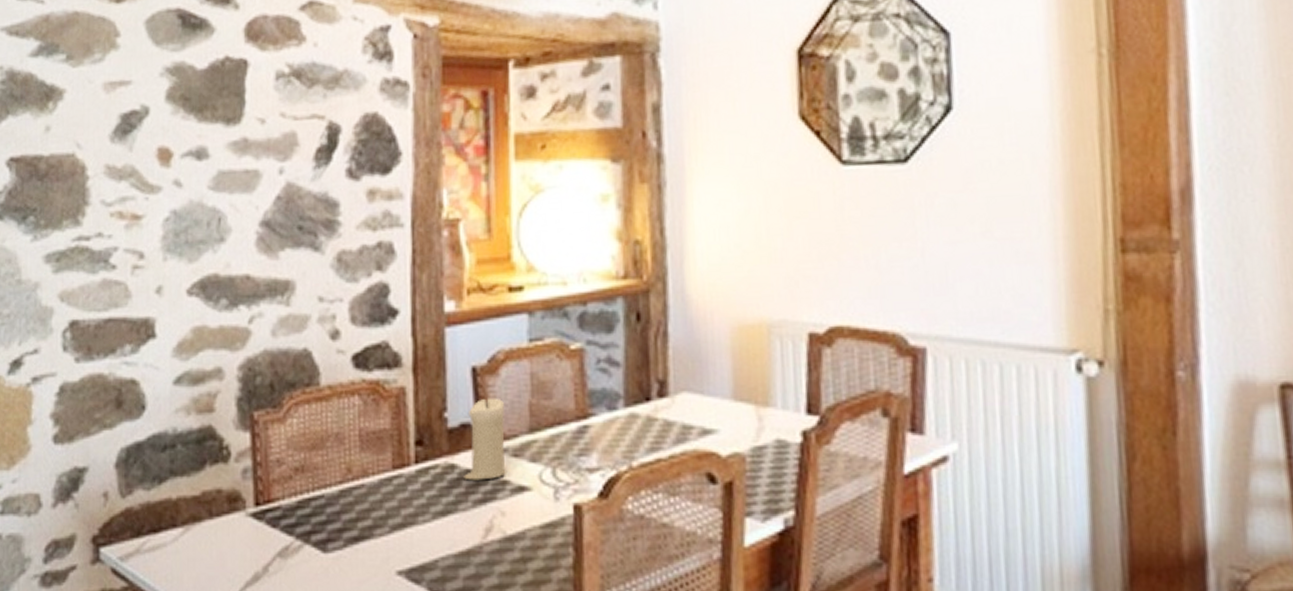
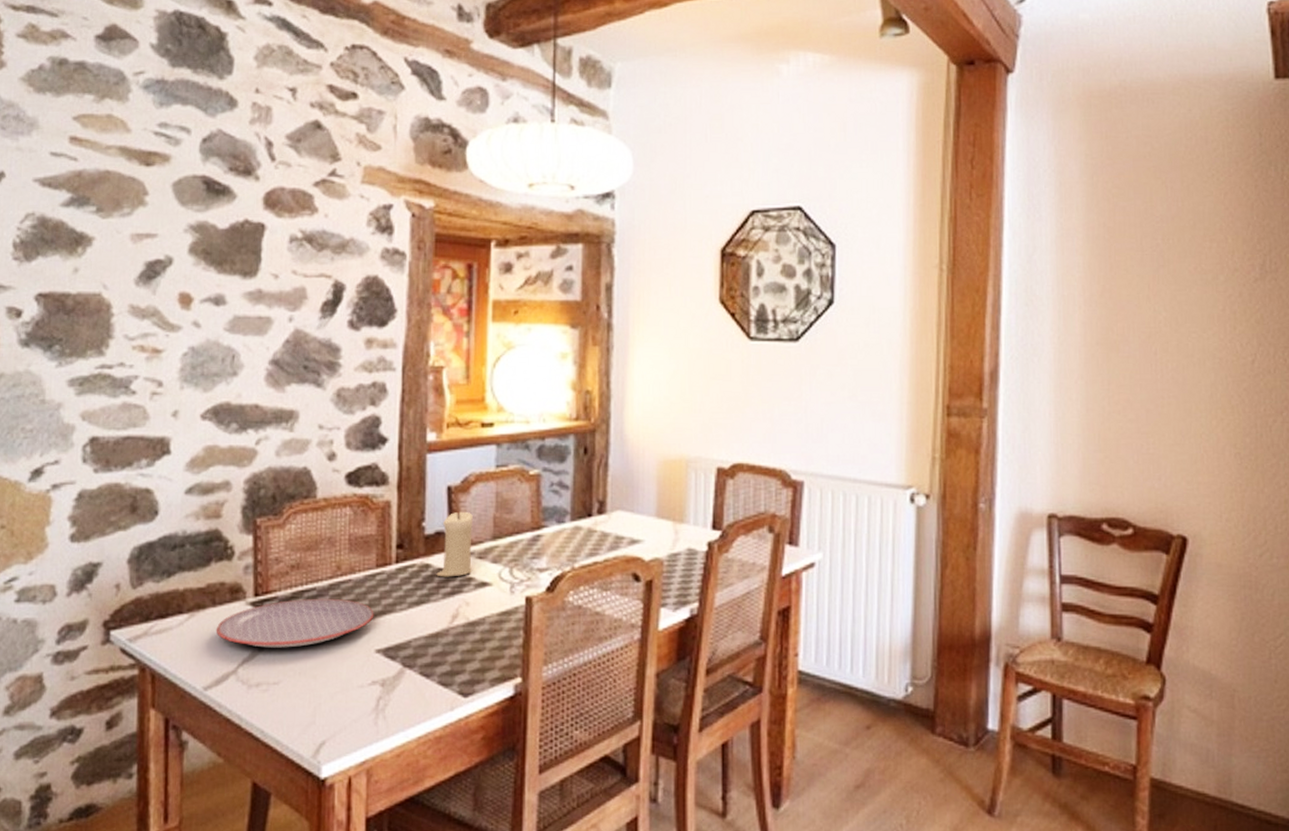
plate: none [214,507,393,569] -> present [216,598,374,648]

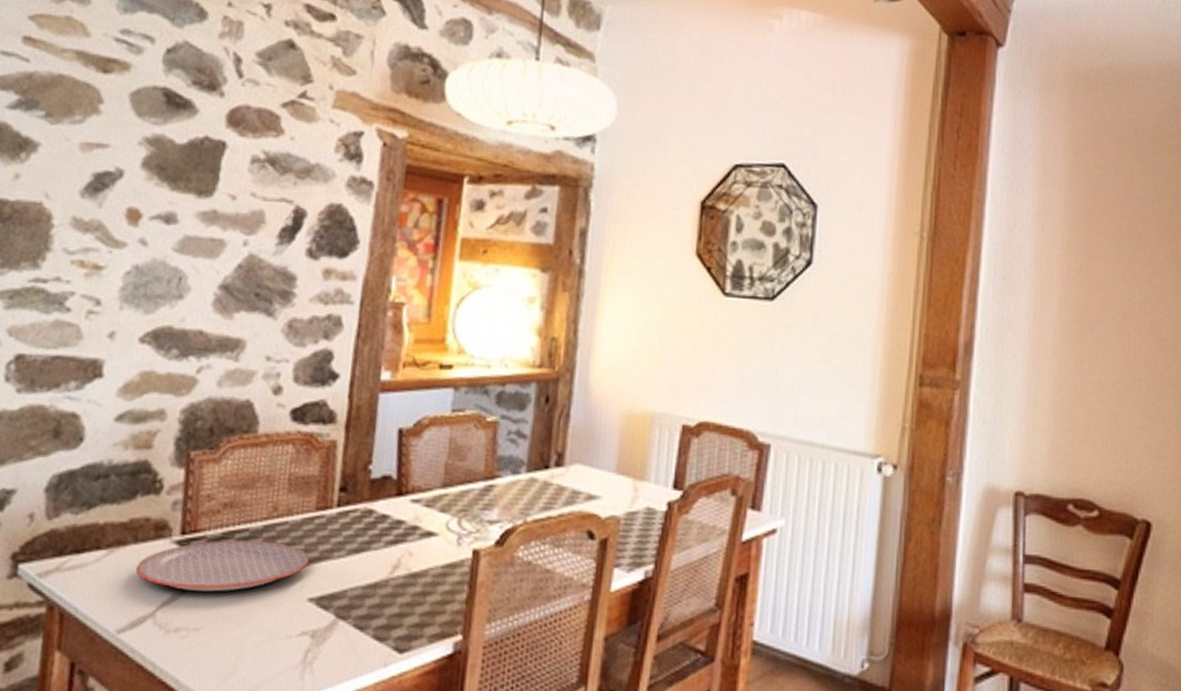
candle: present [436,511,473,577] -> none [379,455,423,525]

